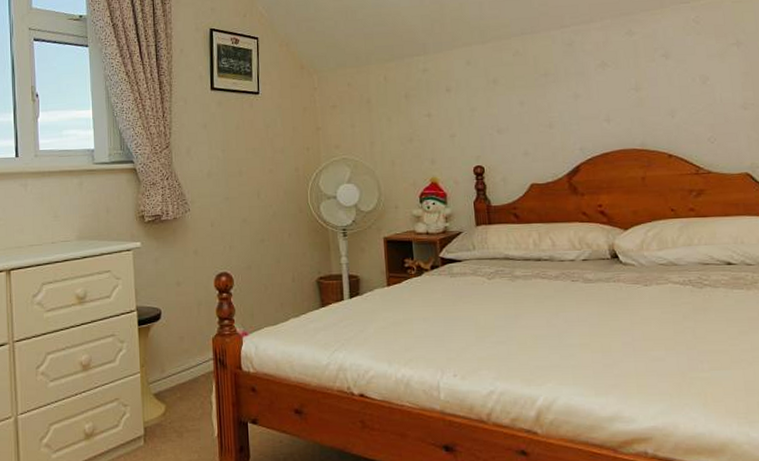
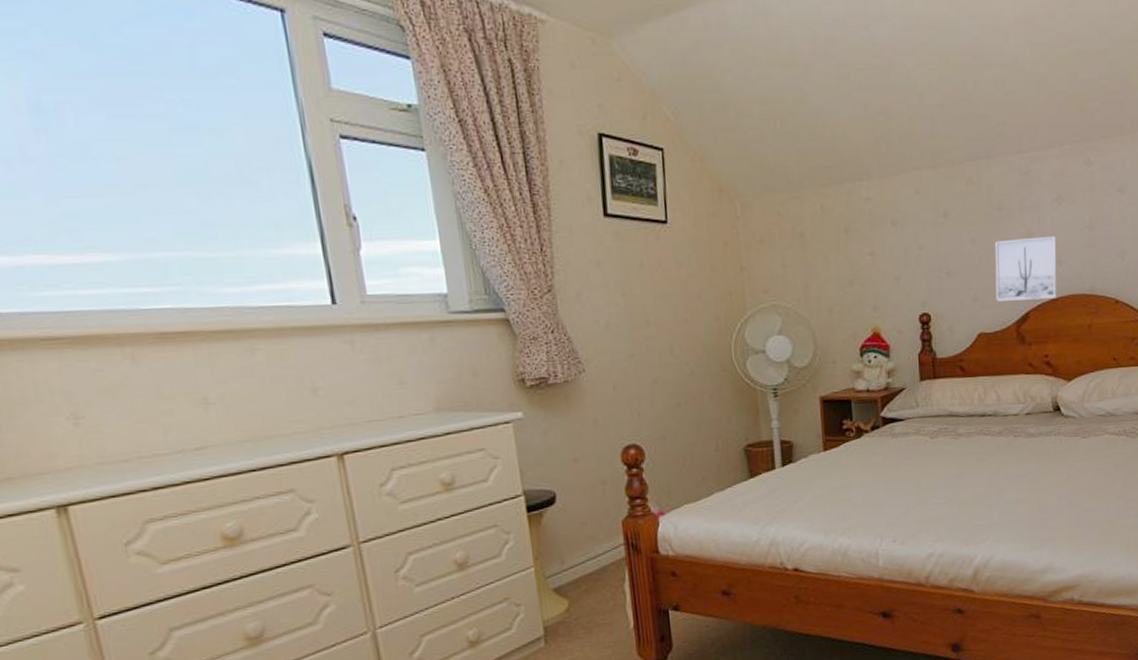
wall art: none [543,97,608,156] -> present [995,236,1058,302]

